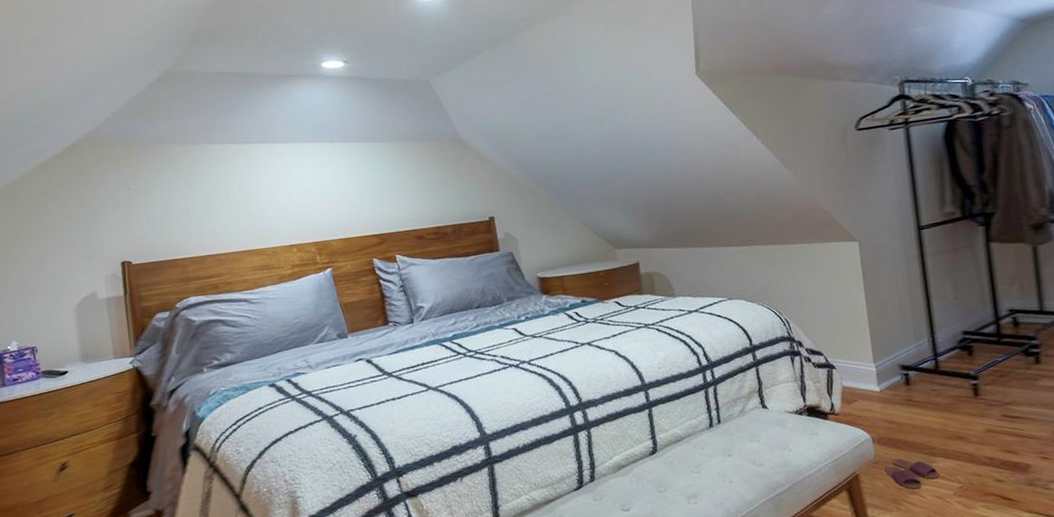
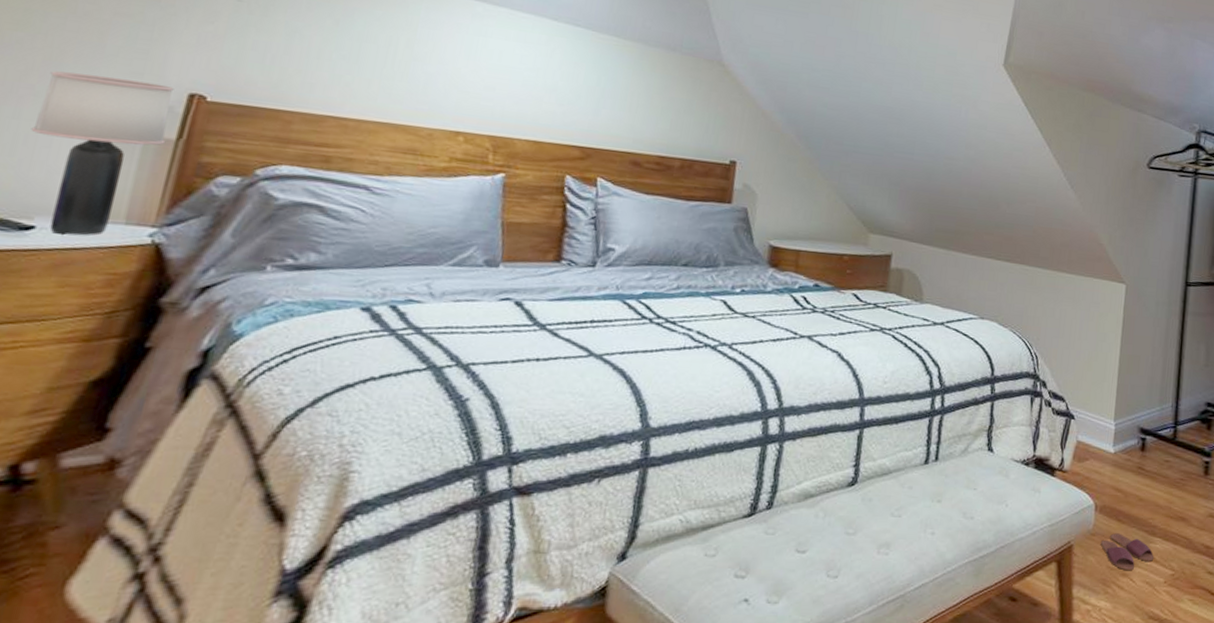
table lamp: none [42,260,119,373] -> present [30,71,174,236]

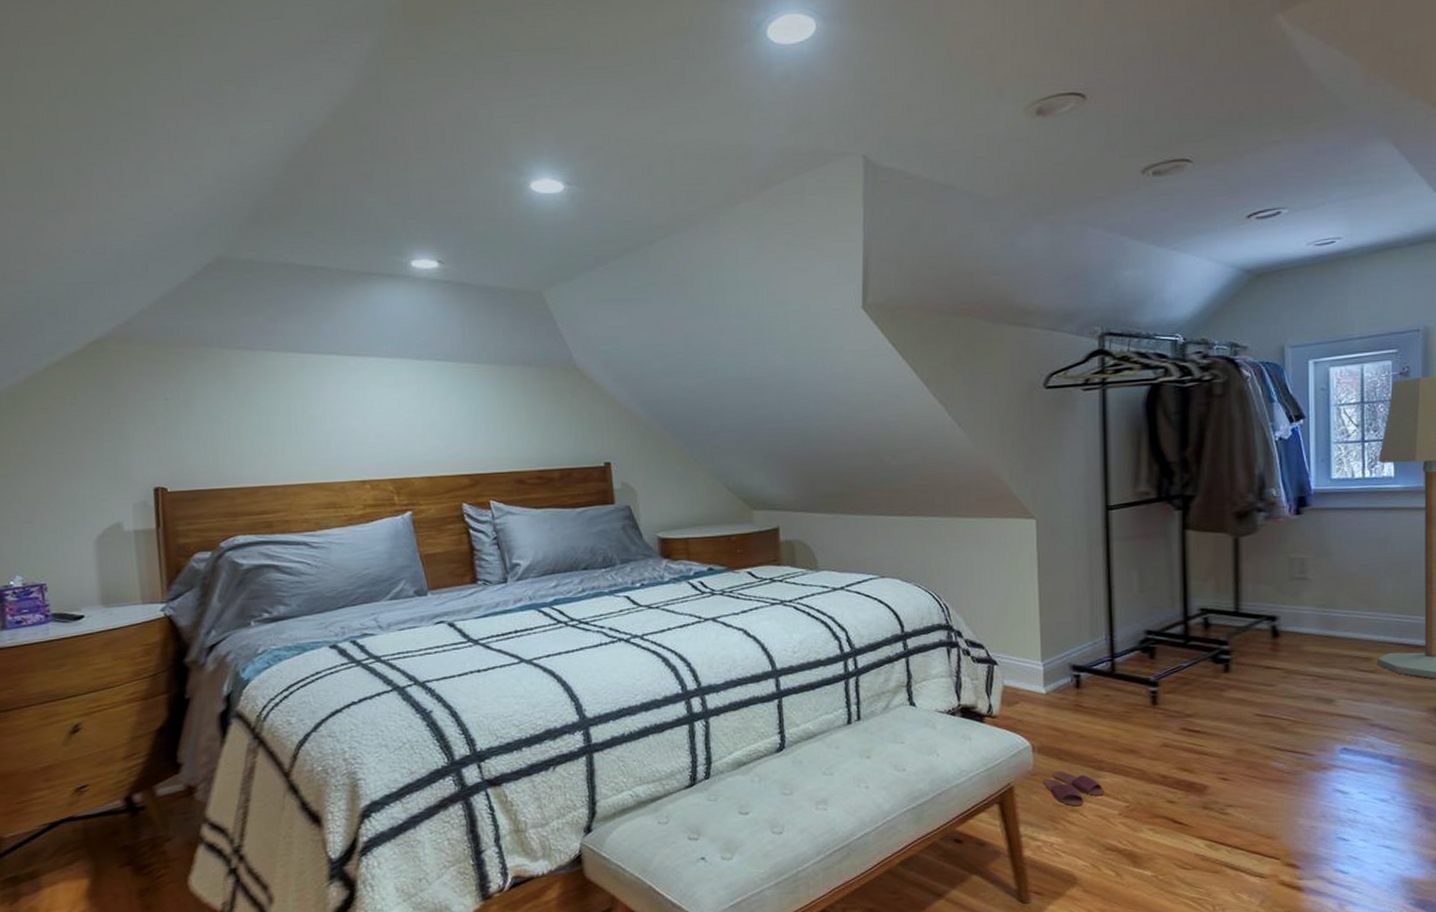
table lamp: present [30,71,174,236] -> none [55,484,150,619]

